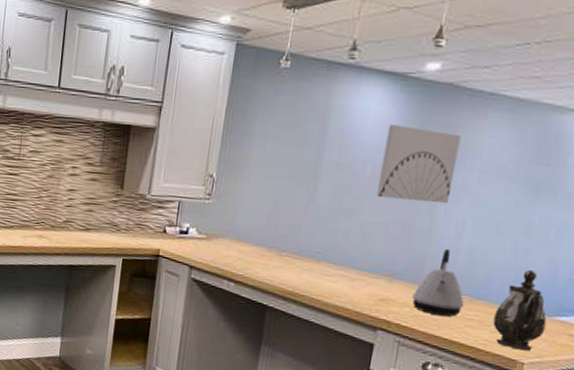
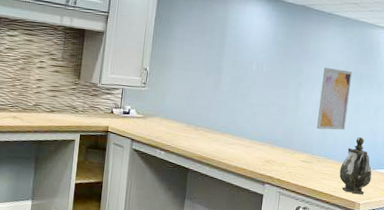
wall art: present [377,125,461,203] -> none [261,33,313,90]
kettle: present [412,248,464,317] -> none [287,122,321,172]
wall art: none [460,171,524,260] -> present [316,68,353,130]

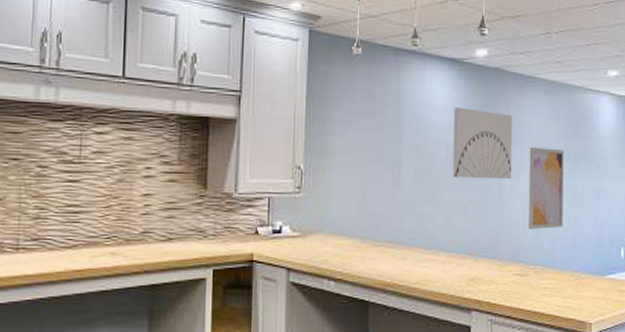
wall art: none [261,33,313,90] -> present [453,107,512,179]
teapot: present [339,137,372,195] -> none [562,235,602,311]

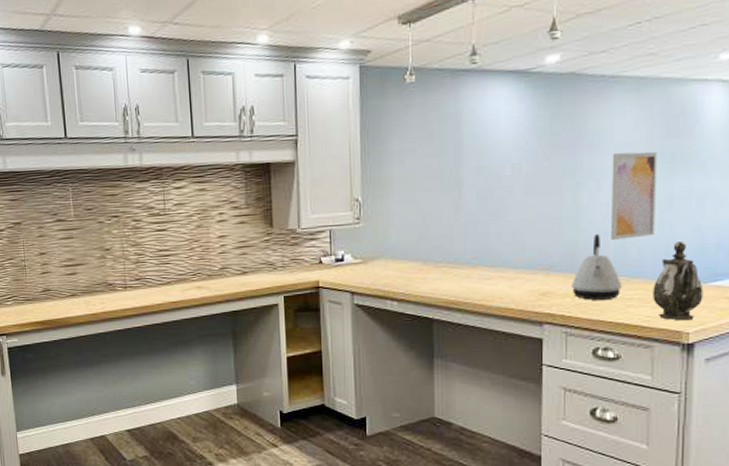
wall art: present [453,107,512,179] -> none [520,121,591,194]
kettle: none [496,222,538,288] -> present [572,233,622,300]
teapot: none [562,235,602,311] -> present [652,242,703,321]

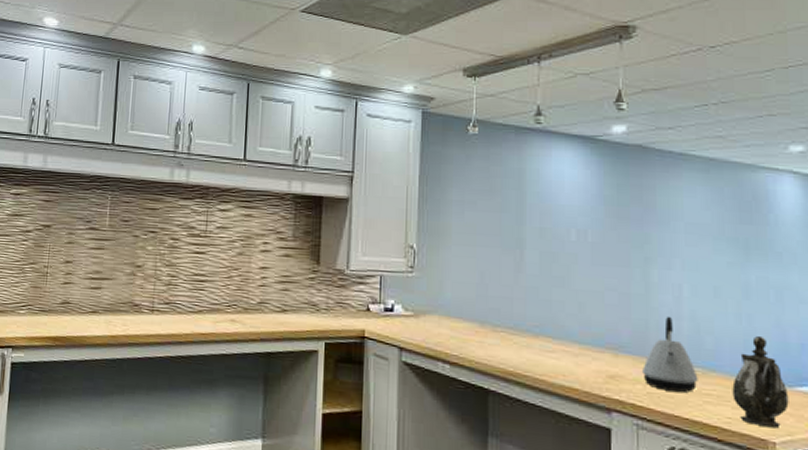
wall art: present [610,151,658,241] -> none [682,233,732,327]

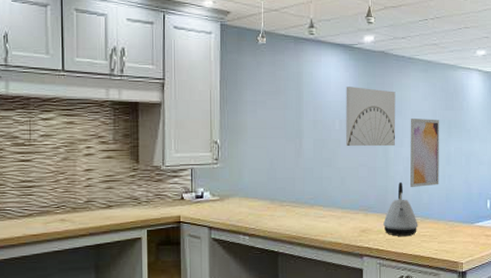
wall art: none [586,188,661,267] -> present [346,87,396,146]
wall art: none [682,233,732,327] -> present [409,119,440,188]
teapot: present [732,336,789,428] -> none [438,191,471,253]

